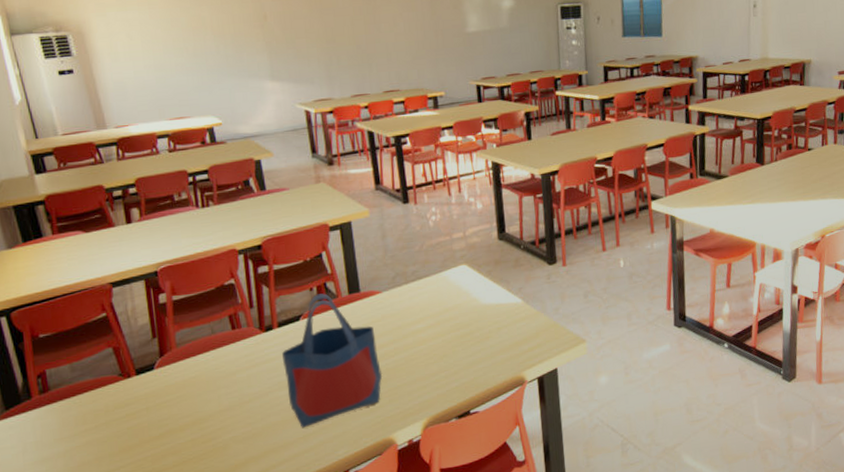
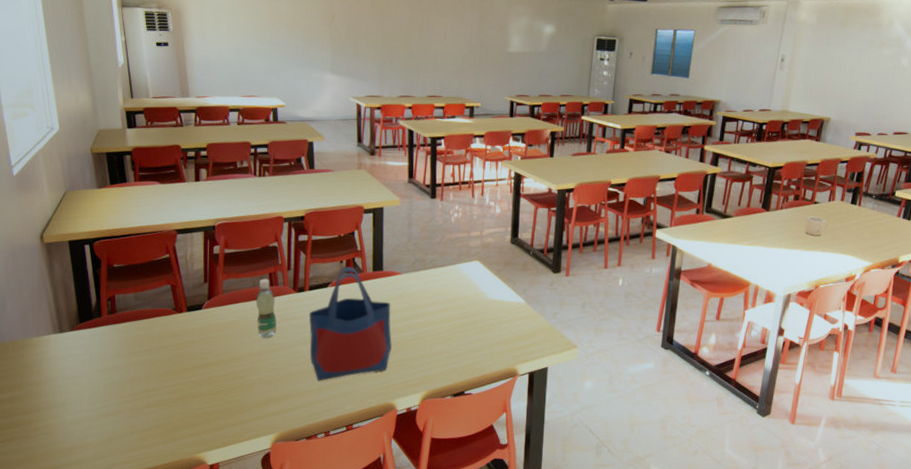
bottle: none [216,322,247,390] -> present [255,279,277,338]
mug: none [802,164,825,184] -> present [805,216,828,236]

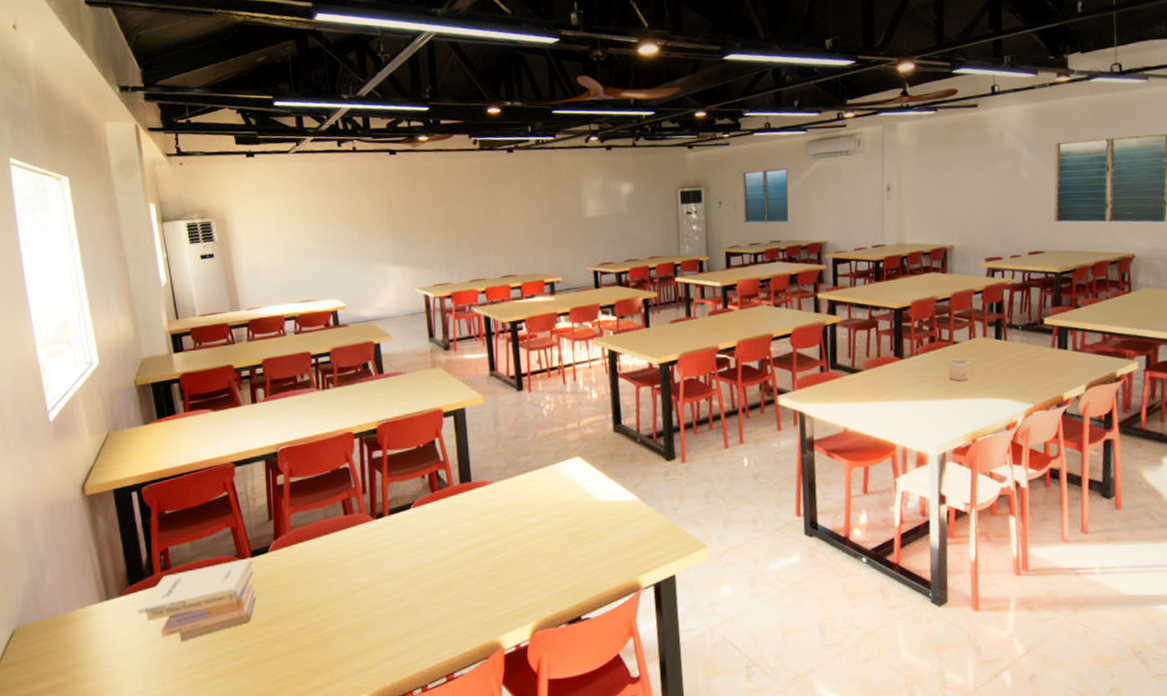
books: none [86,312,189,374] -> present [137,557,256,642]
bottle: present [255,279,277,338] -> none [329,507,356,578]
tote bag: present [308,267,393,381] -> none [391,481,492,624]

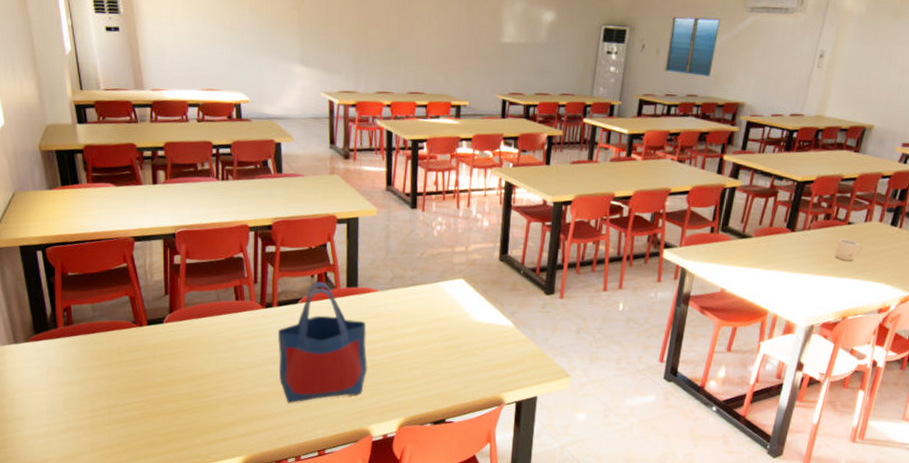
books: present [137,557,256,642] -> none [42,325,151,389]
tote bag: none [391,481,492,624] -> present [277,282,368,403]

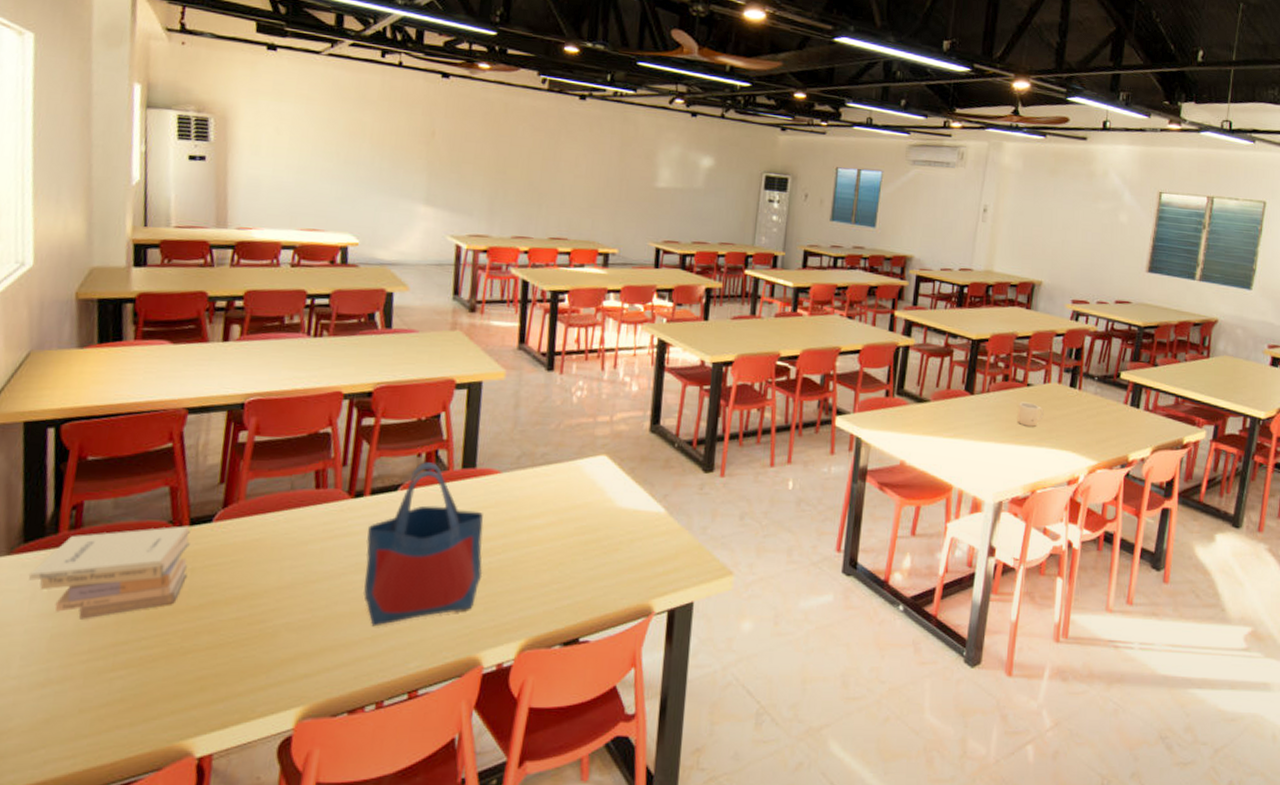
books: none [42,325,151,389] -> present [28,525,190,619]

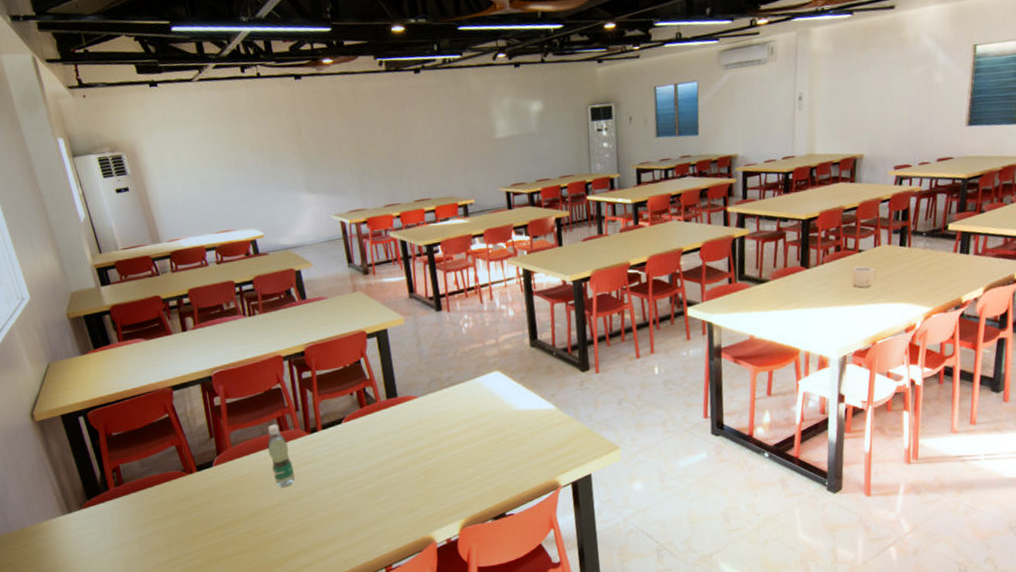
books: present [28,525,190,619] -> none [97,472,206,547]
bottle: none [291,478,321,564] -> present [267,424,295,487]
tote bag: present [363,462,484,627] -> none [326,398,421,525]

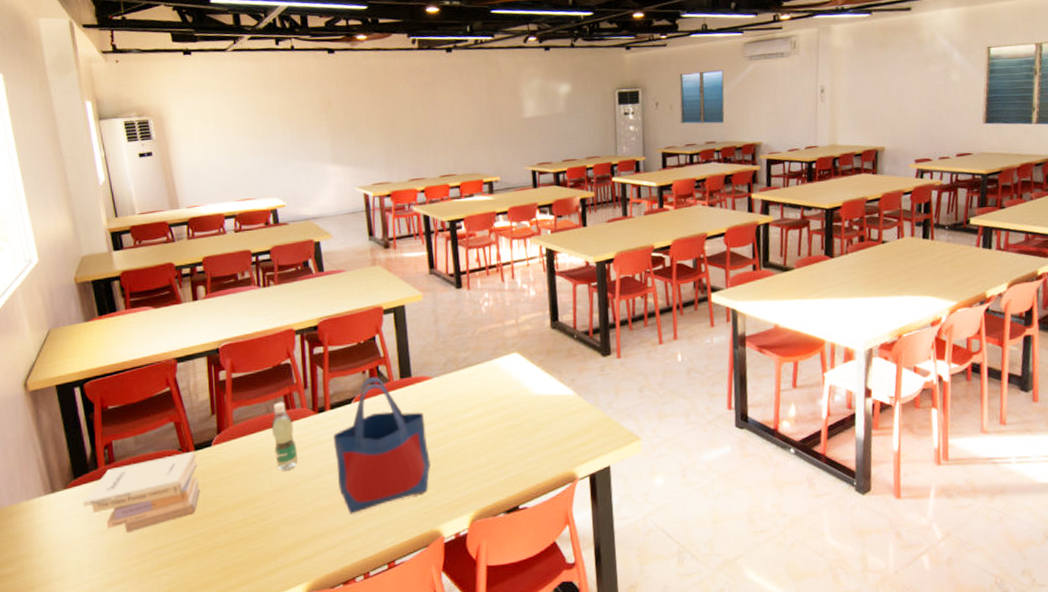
books: none [97,472,206,547] -> present [82,451,200,533]
tote bag: none [326,398,421,525] -> present [332,377,431,514]
mug: present [852,266,877,288] -> none [876,257,901,279]

